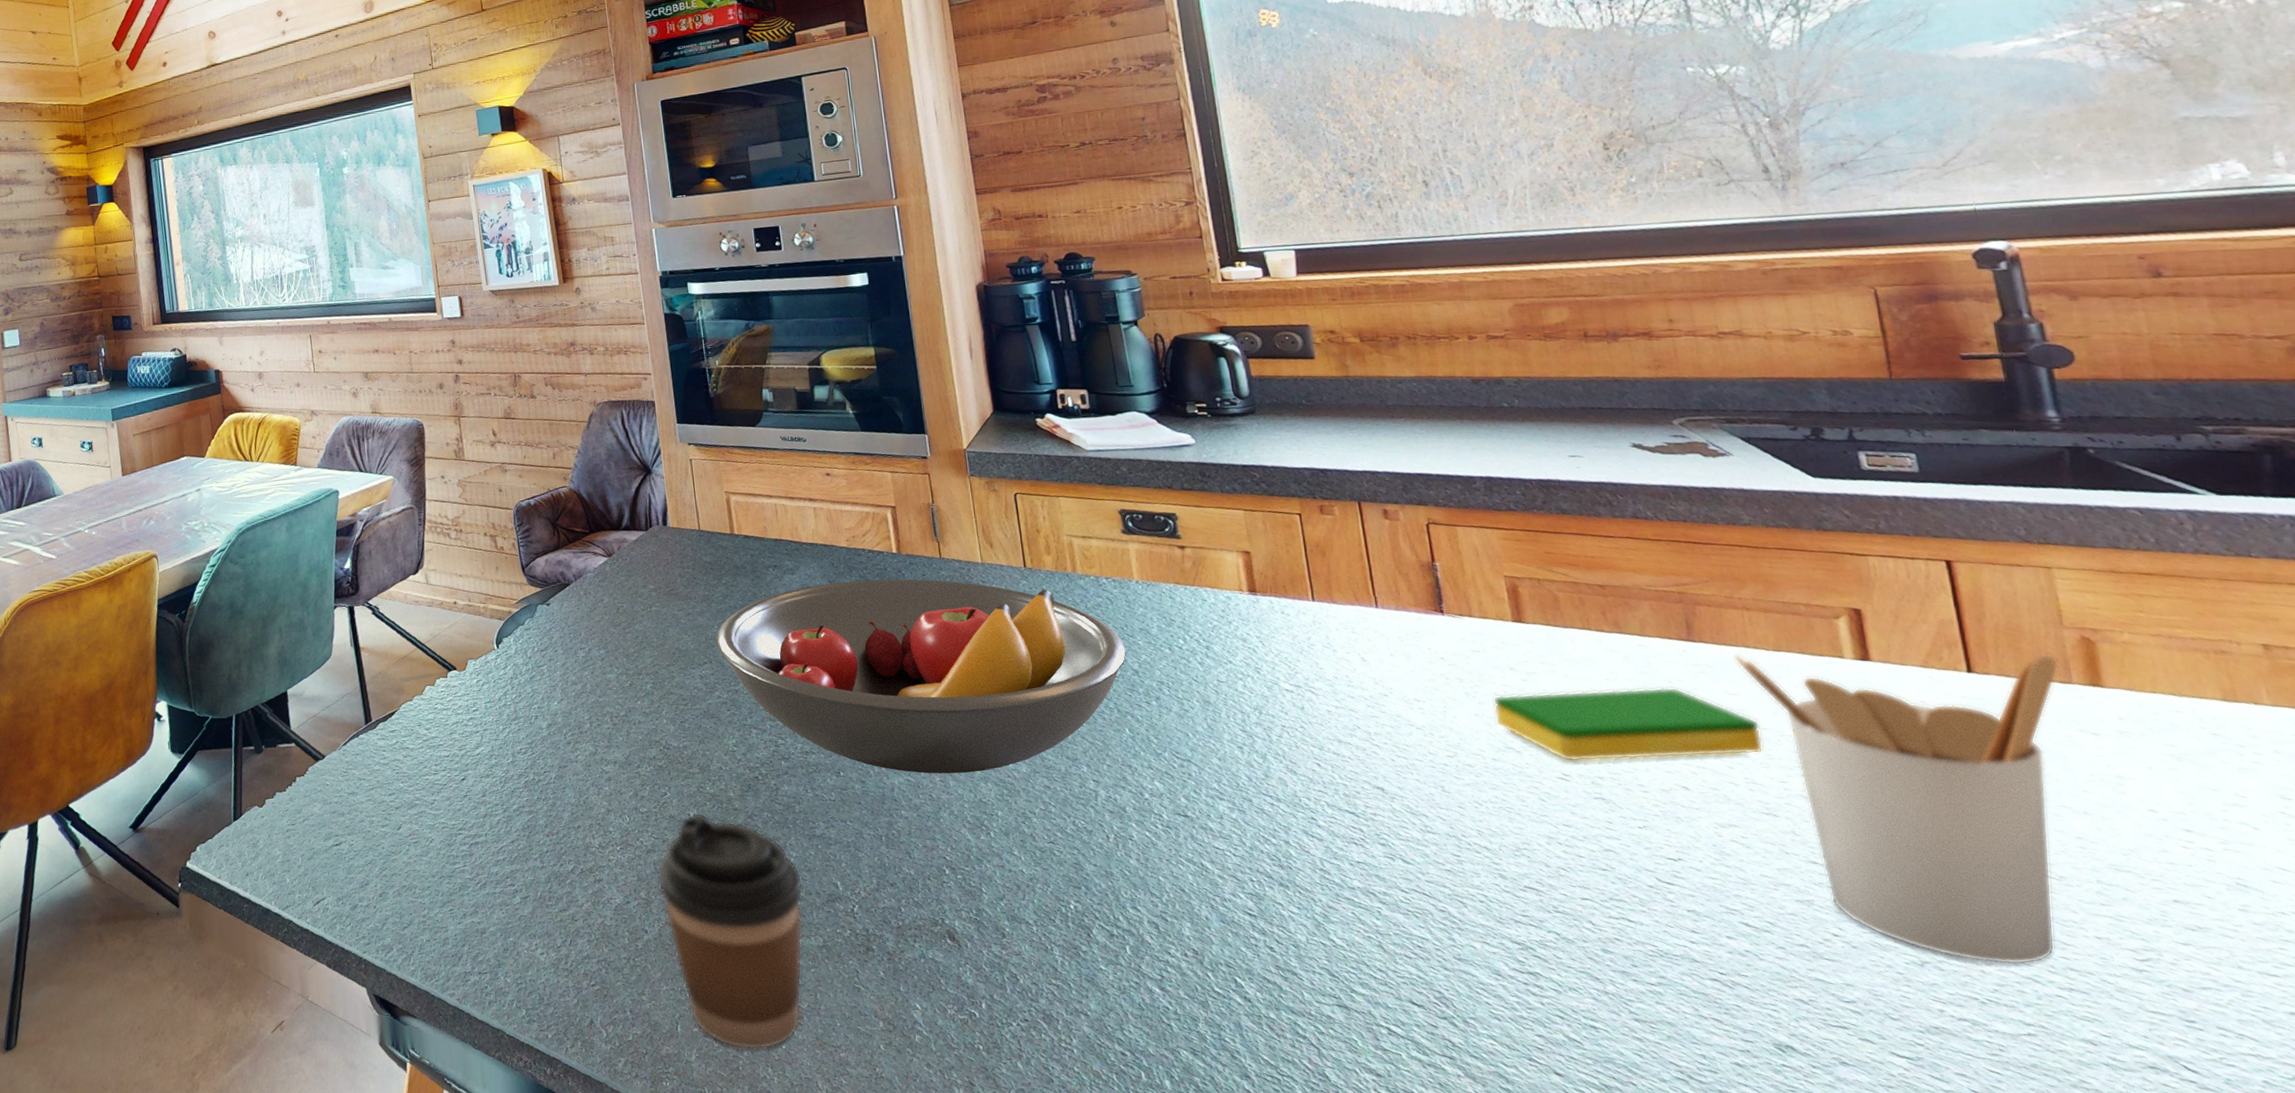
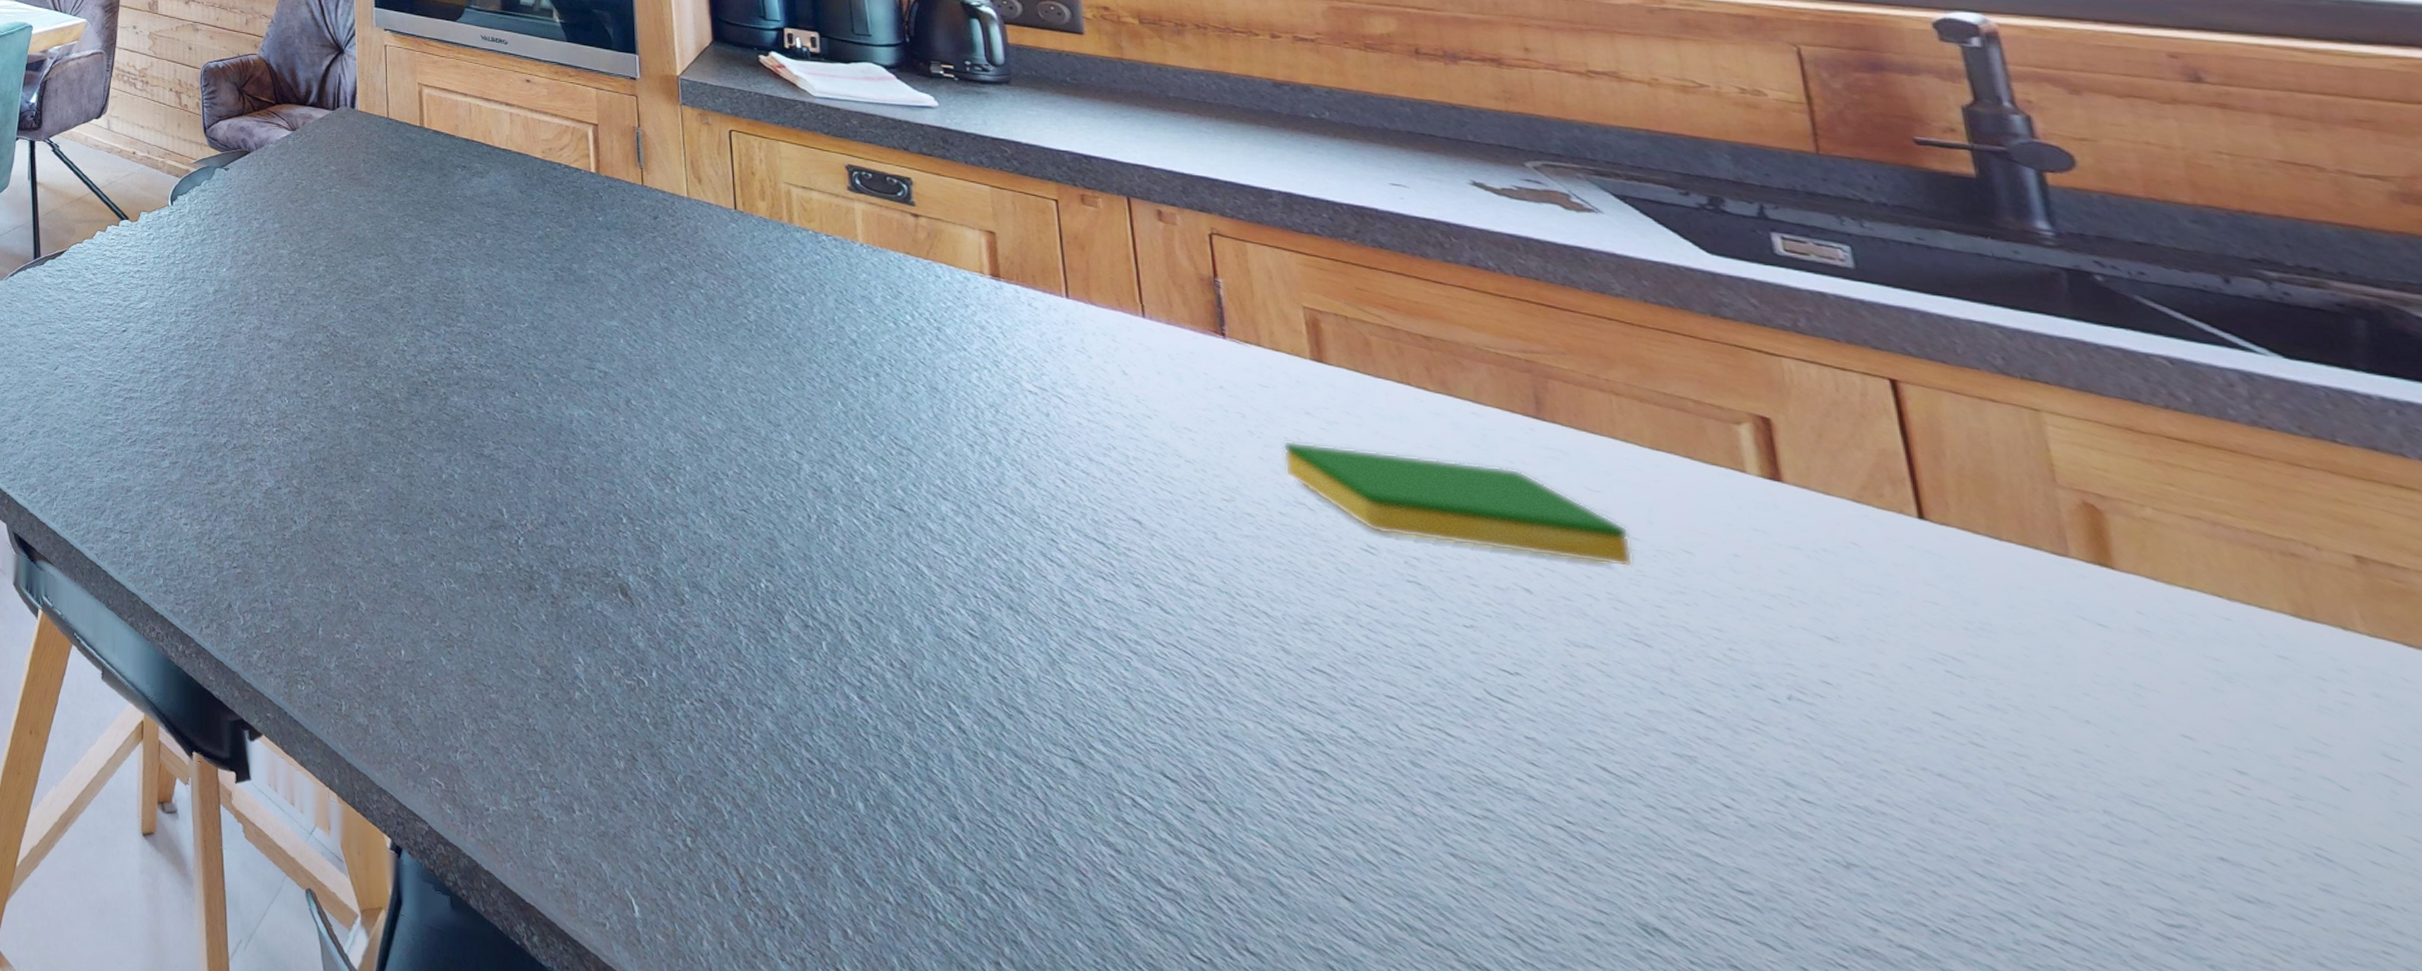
coffee cup: present [656,812,803,1051] -> none [312,407,466,673]
fruit bowl: present [716,579,1126,774] -> none [395,193,844,420]
utensil holder: present [1734,652,2059,965] -> none [1597,444,2049,898]

